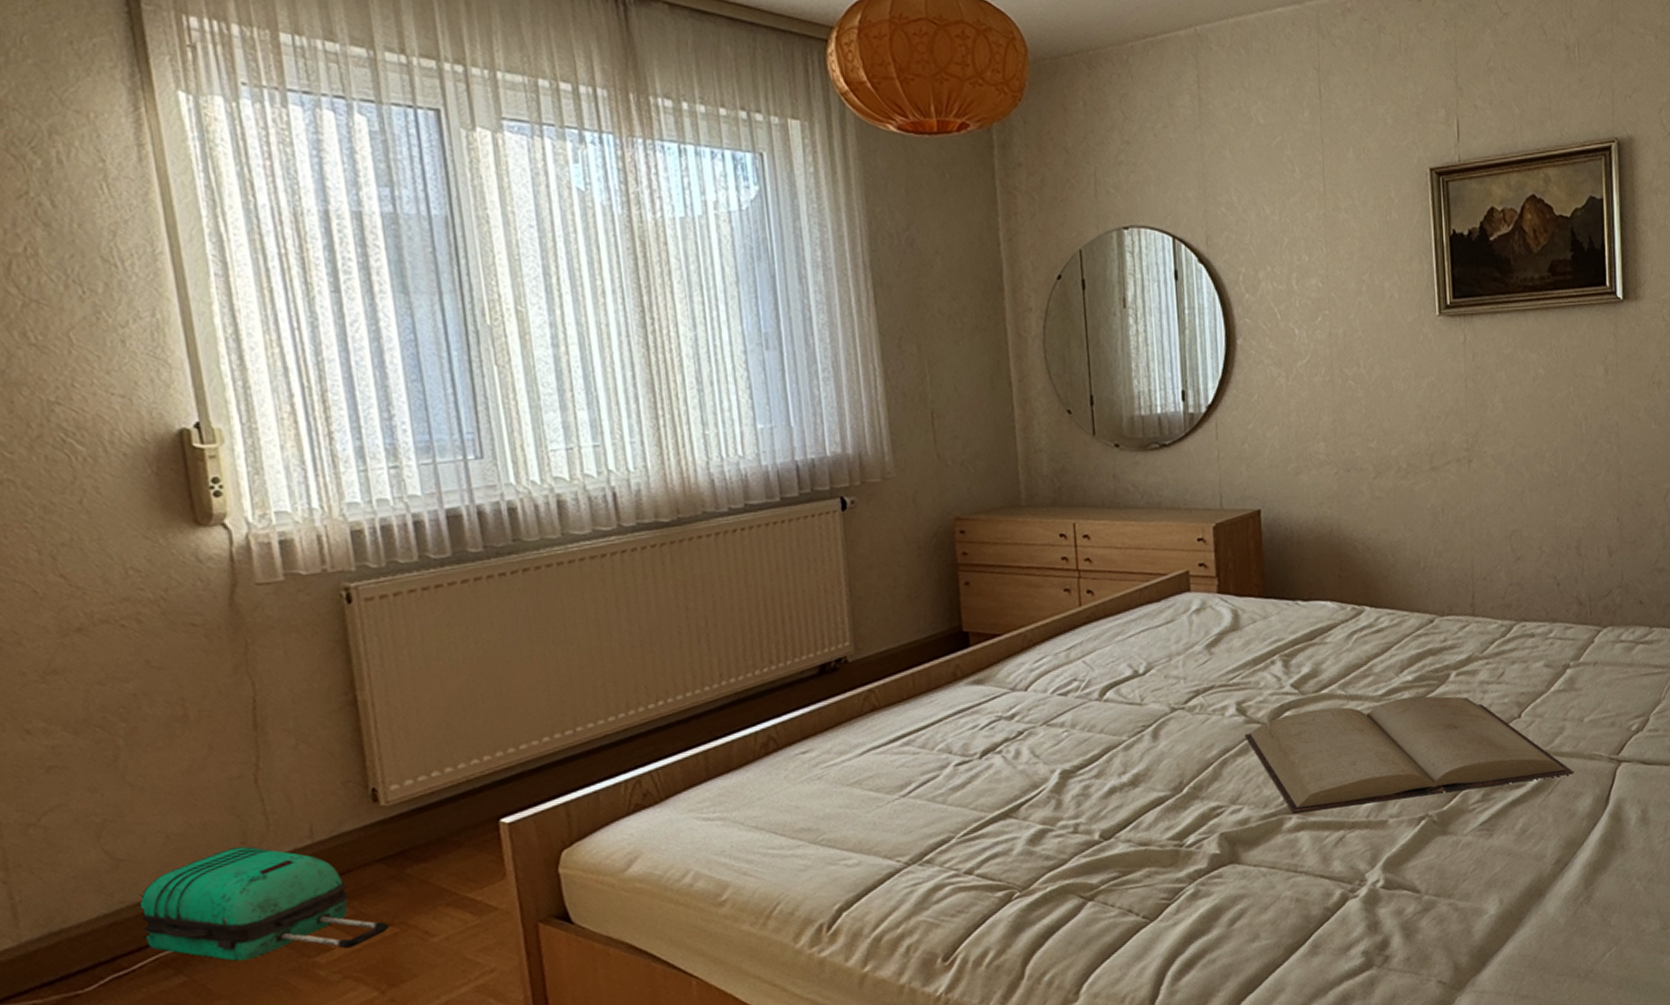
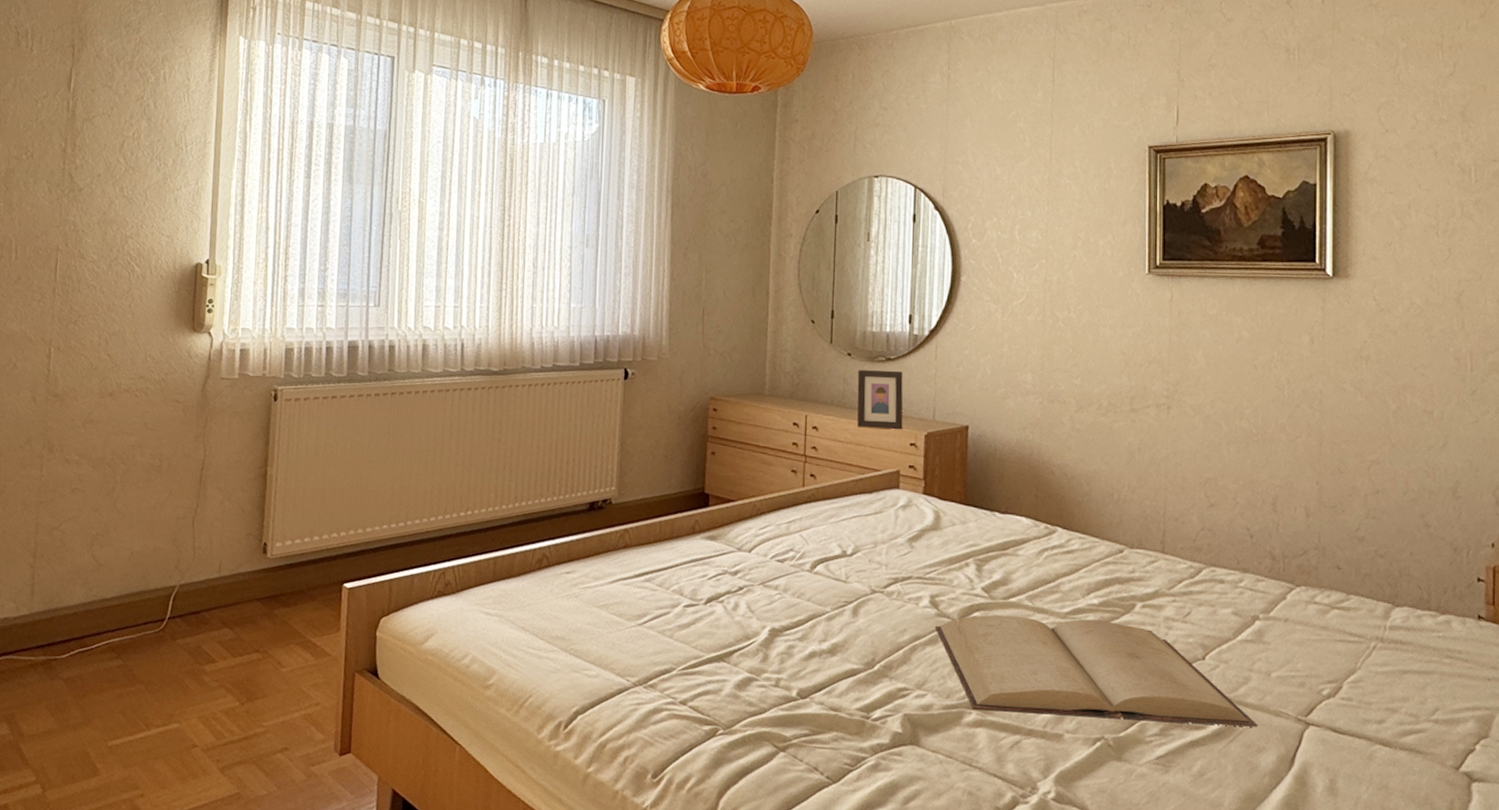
suitcase: present [138,846,389,961] -> none [101,570,256,663]
picture frame: none [1129,457,1188,529] -> present [857,370,903,429]

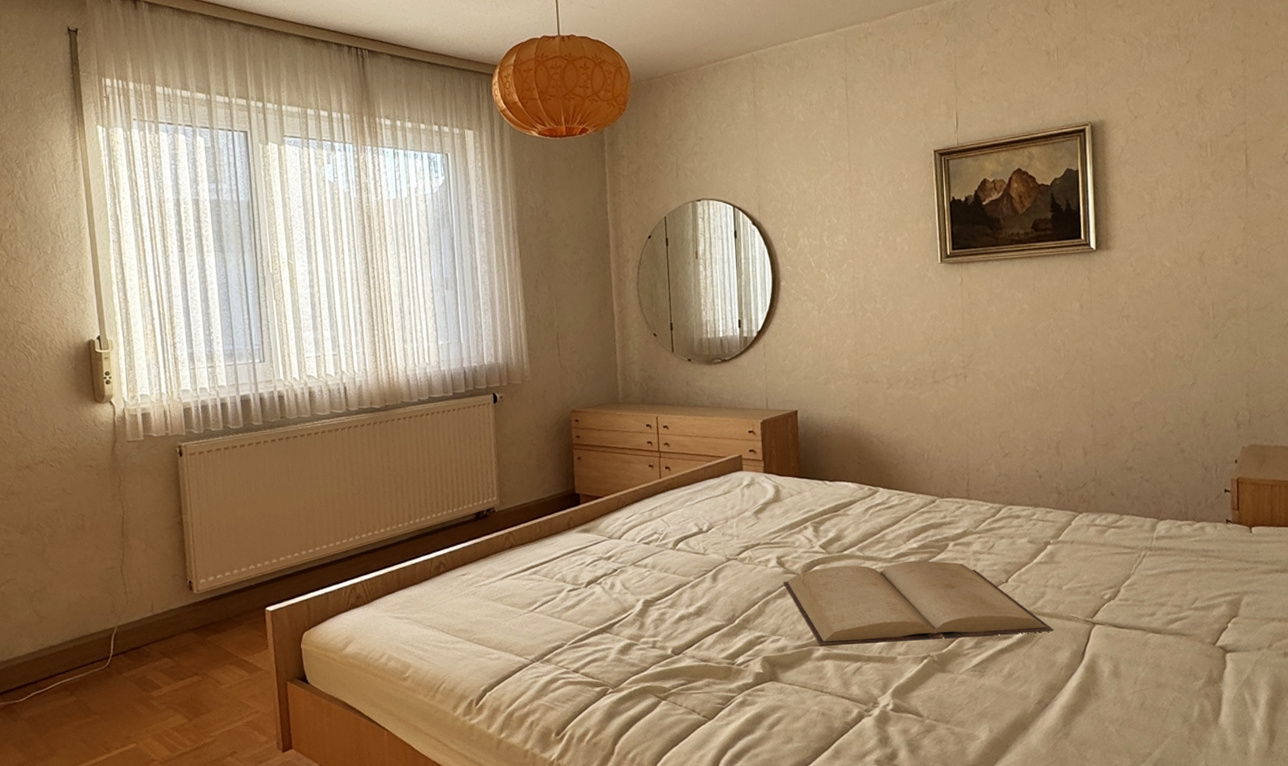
picture frame: present [857,370,903,429] -> none [698,369,741,422]

